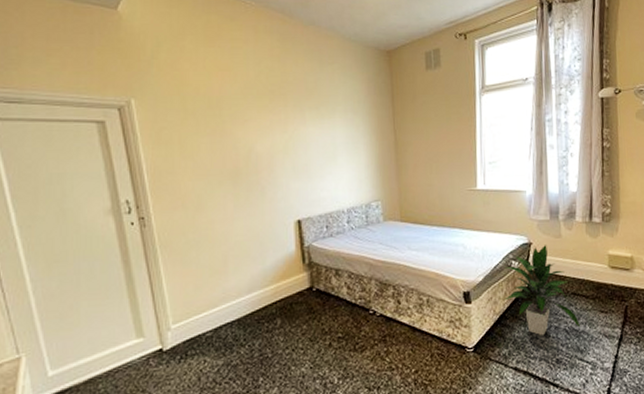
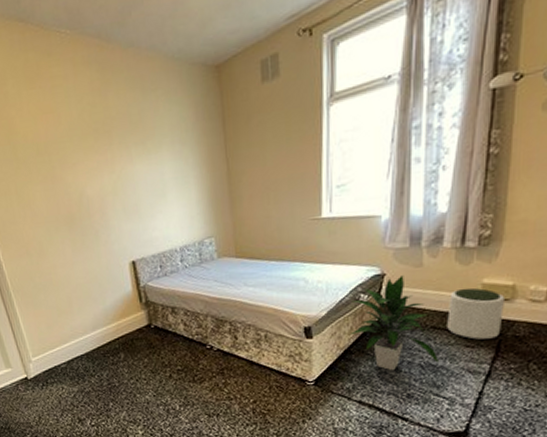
plant pot: none [584,258,627,306] -> present [447,287,504,340]

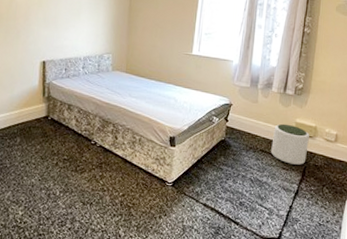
indoor plant: present [349,275,440,371] -> none [202,107,264,182]

